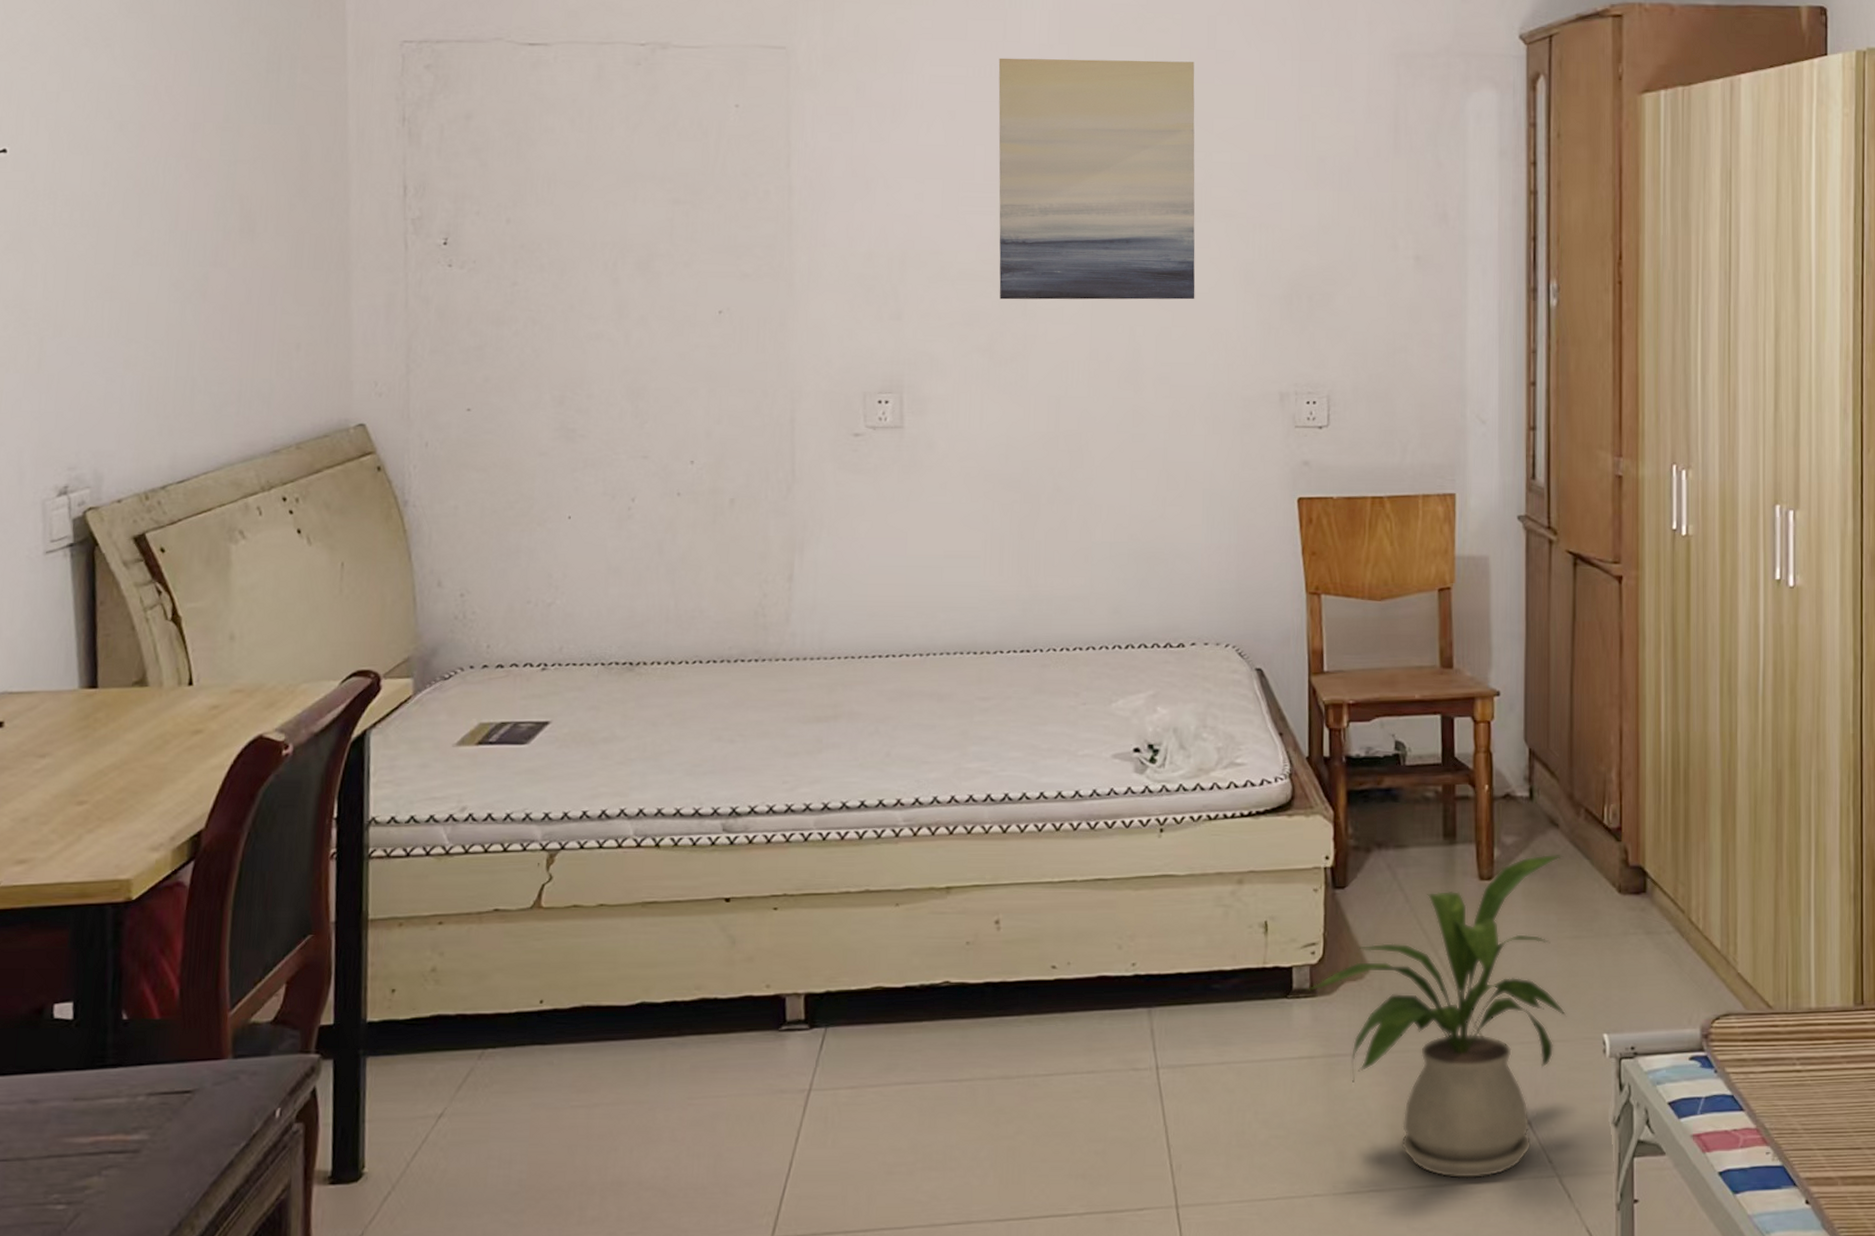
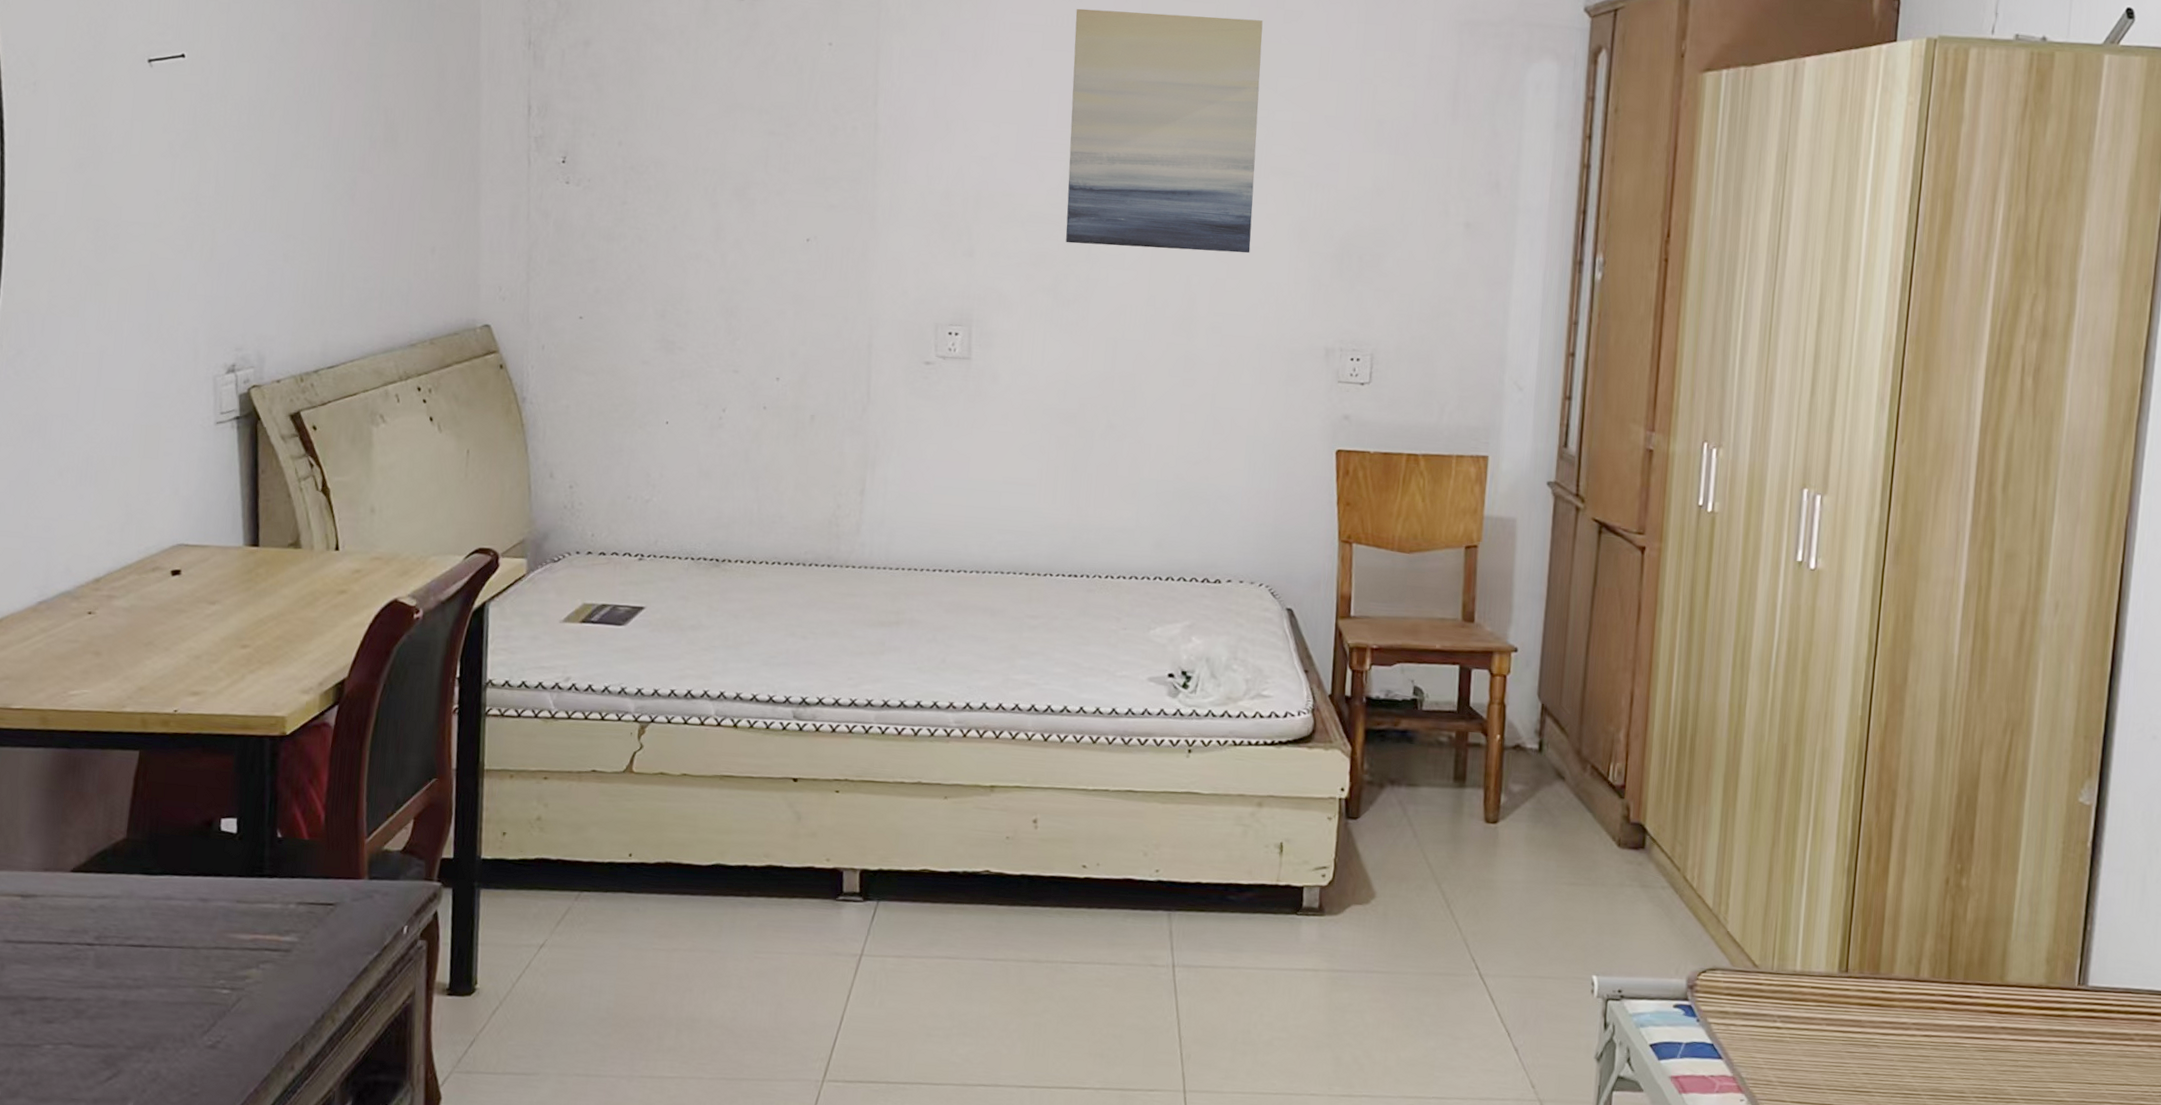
house plant: present [1308,854,1567,1179] -> none [1317,804,1567,1095]

